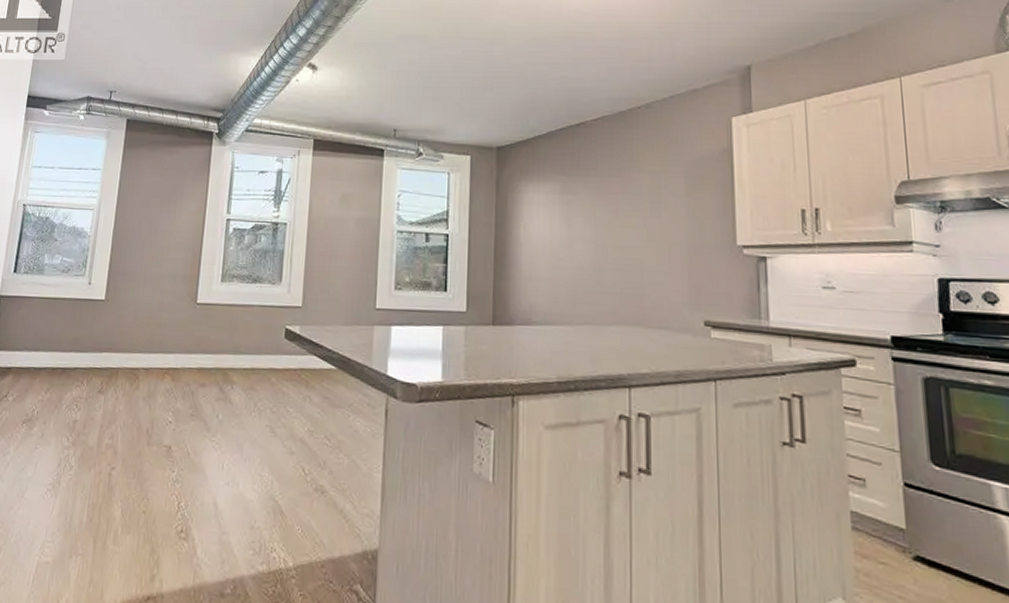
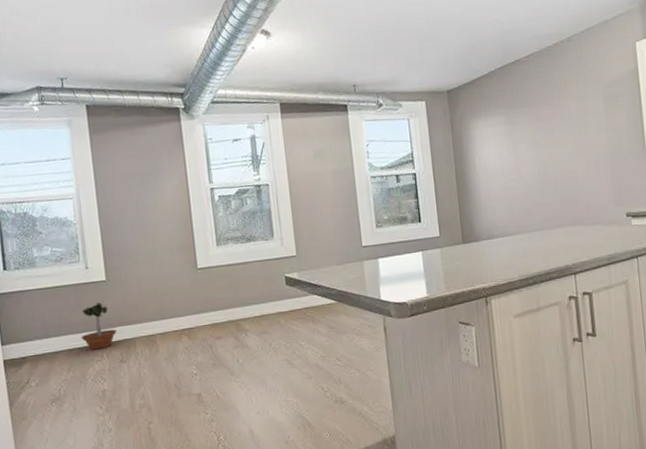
potted tree: none [67,319,103,374] -> present [81,298,117,350]

